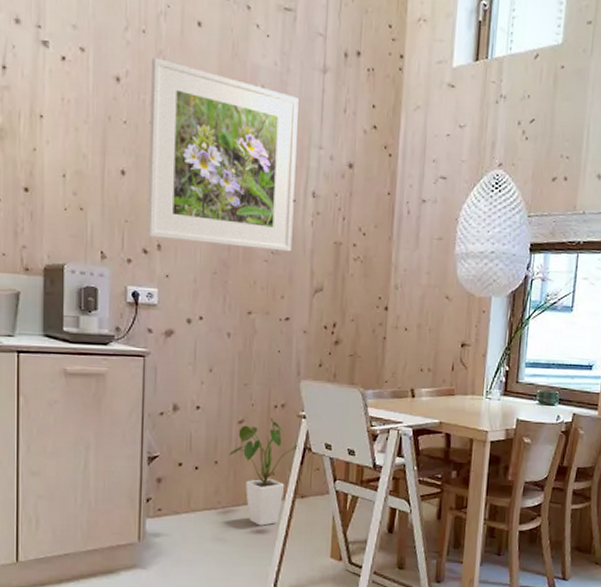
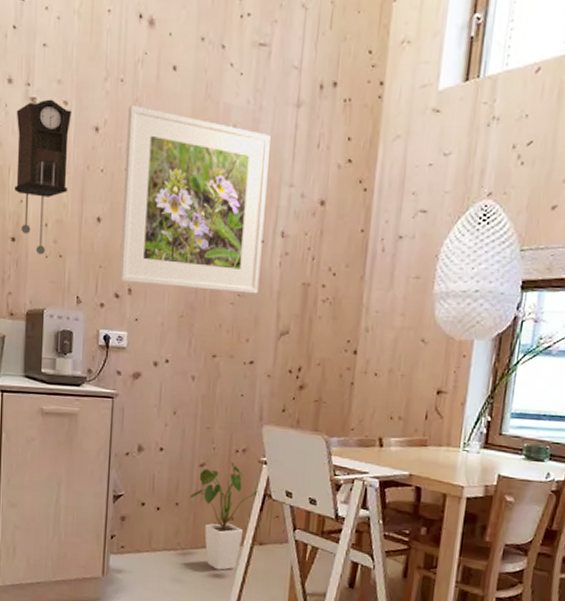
pendulum clock: none [25,44,90,207] -> present [15,99,72,255]

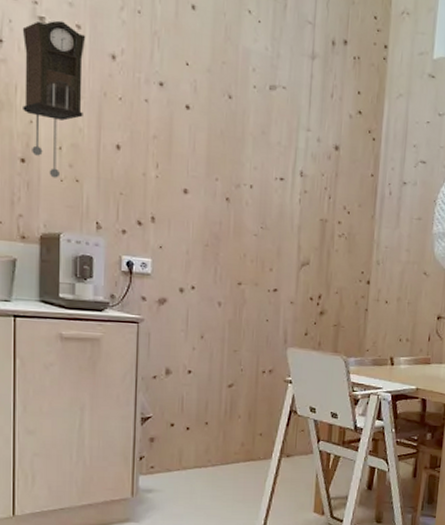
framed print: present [119,105,271,294] -> none [141,37,288,227]
house plant: present [189,463,259,570] -> none [219,383,286,483]

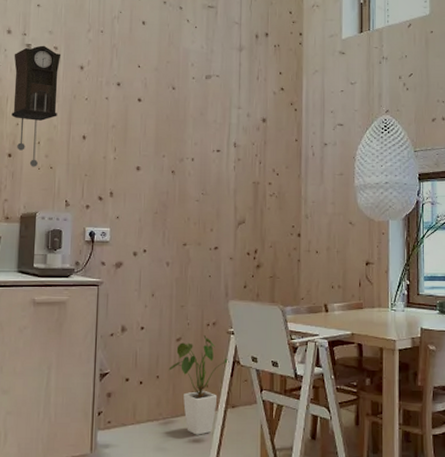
house plant: none [219,383,286,483] -> present [168,335,229,435]

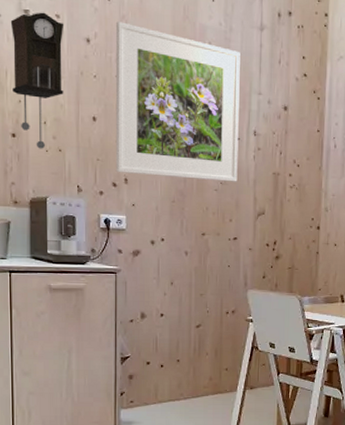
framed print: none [102,50,221,192] -> present [115,21,240,182]
house plant: present [168,335,229,435] -> none [189,322,248,413]

